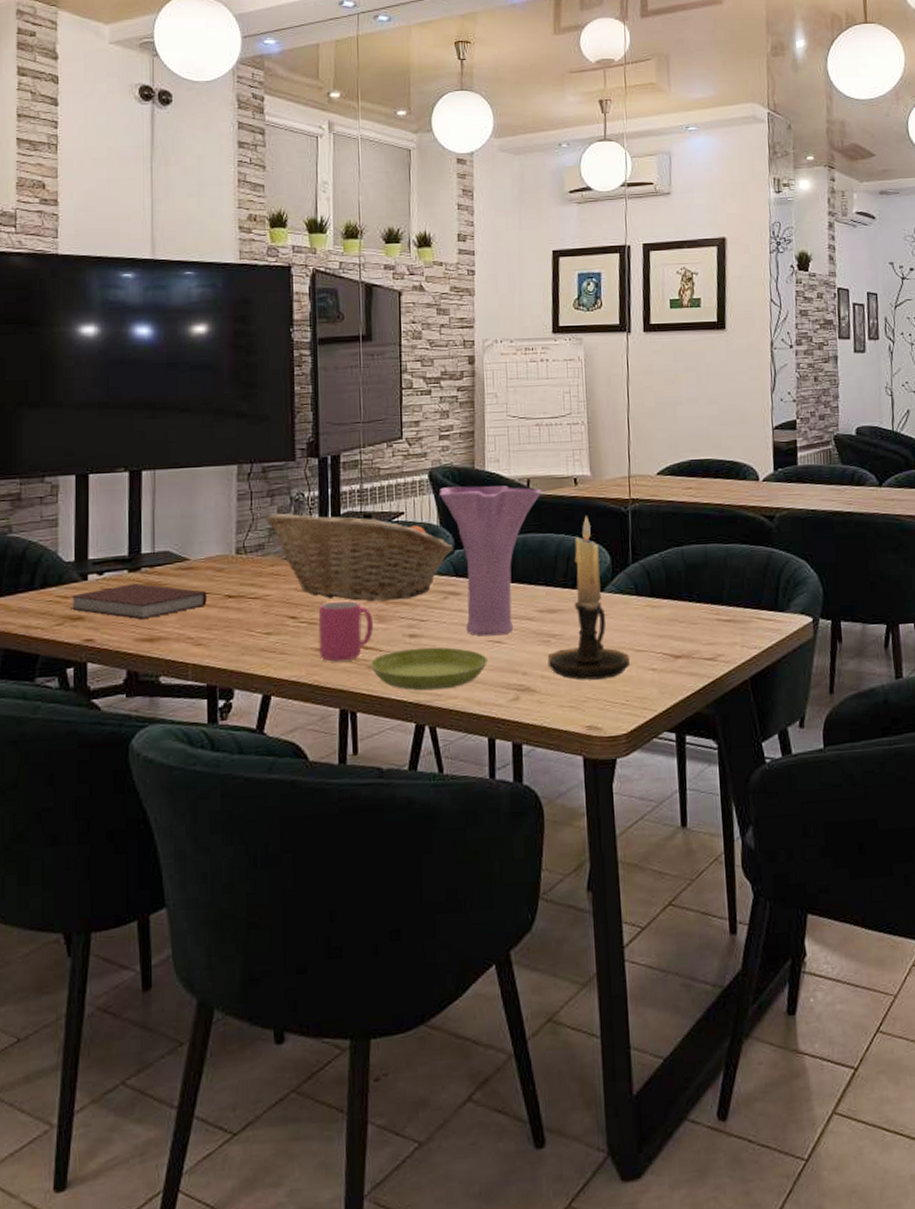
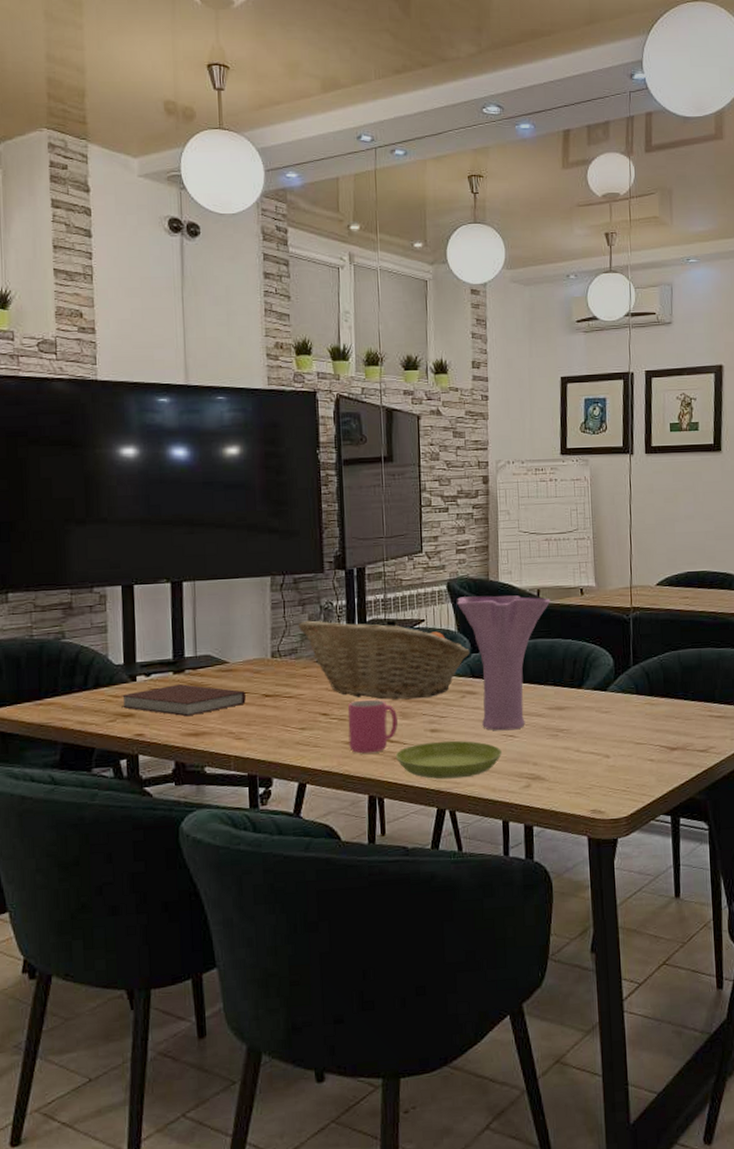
candle holder: present [547,516,630,680] -> none [556,623,630,770]

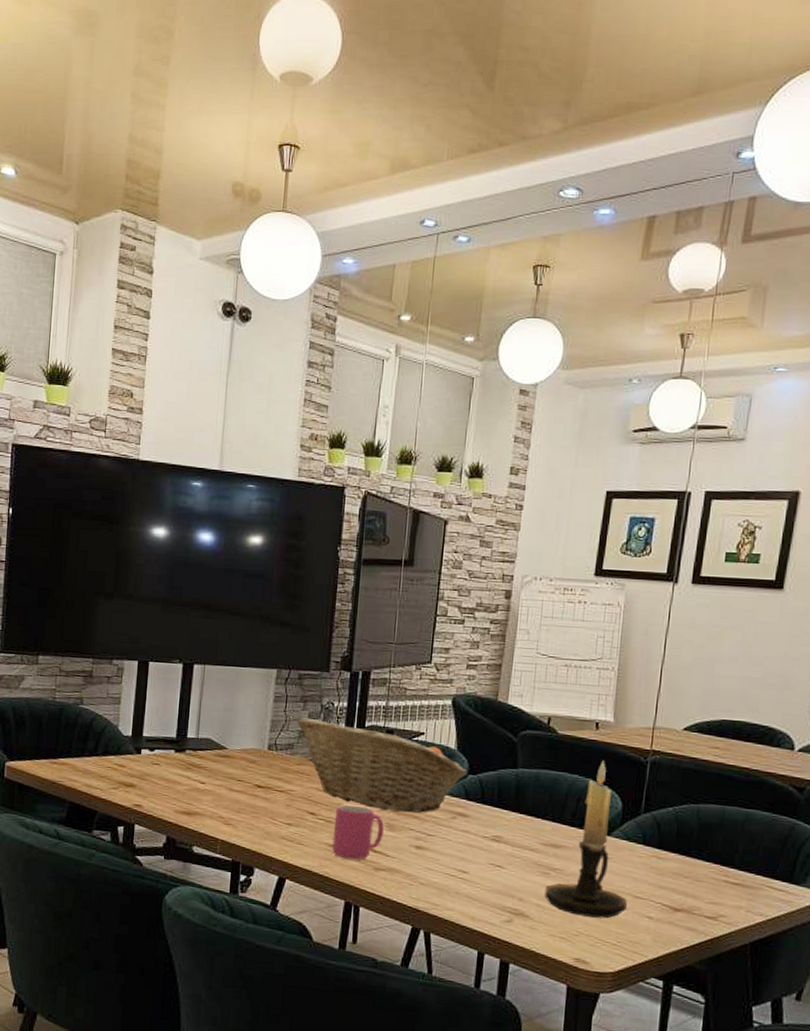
notebook: present [121,684,246,717] -> none [125,762,239,795]
saucer: present [395,740,502,779] -> none [376,858,487,901]
vase: present [457,595,551,731] -> none [460,714,562,861]
candle holder: none [556,623,630,770] -> present [544,761,627,919]

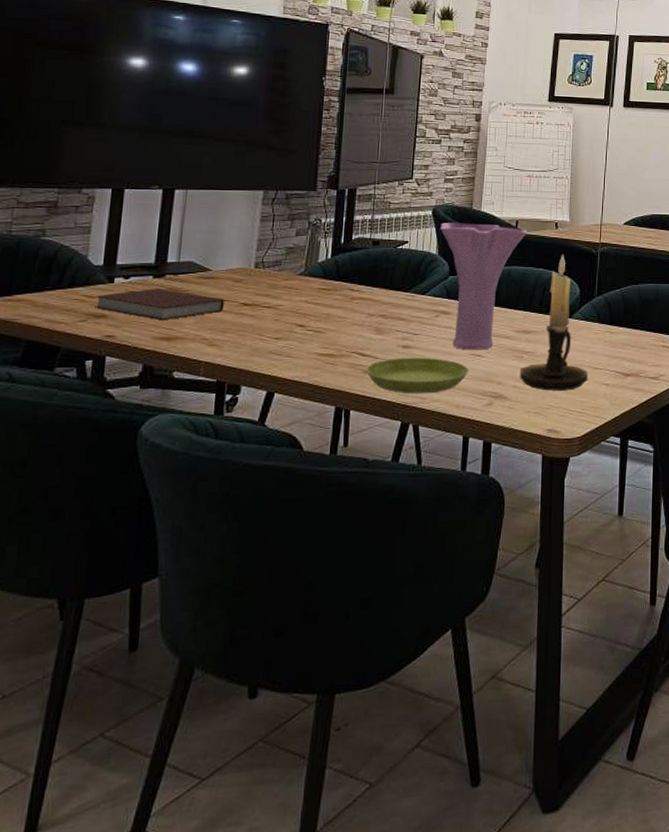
notebook: none [125,762,239,795] -> present [95,289,224,321]
fruit basket: present [297,717,467,813] -> none [284,235,448,316]
mug: present [332,804,384,860] -> none [321,313,372,366]
saucer: none [376,858,487,901] -> present [366,357,468,394]
vase: none [460,714,562,861] -> present [440,223,528,350]

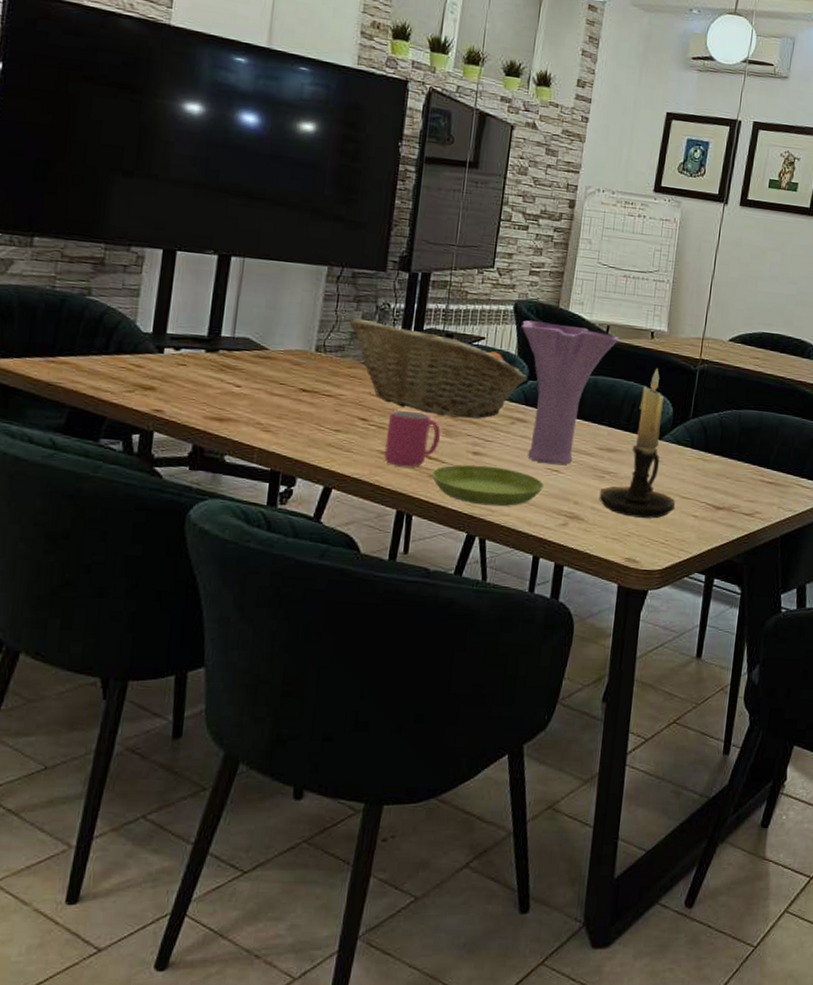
notebook: present [95,289,224,321] -> none [143,363,282,400]
fruit basket: none [284,235,448,316] -> present [349,318,527,418]
mug: none [321,313,372,366] -> present [384,410,440,467]

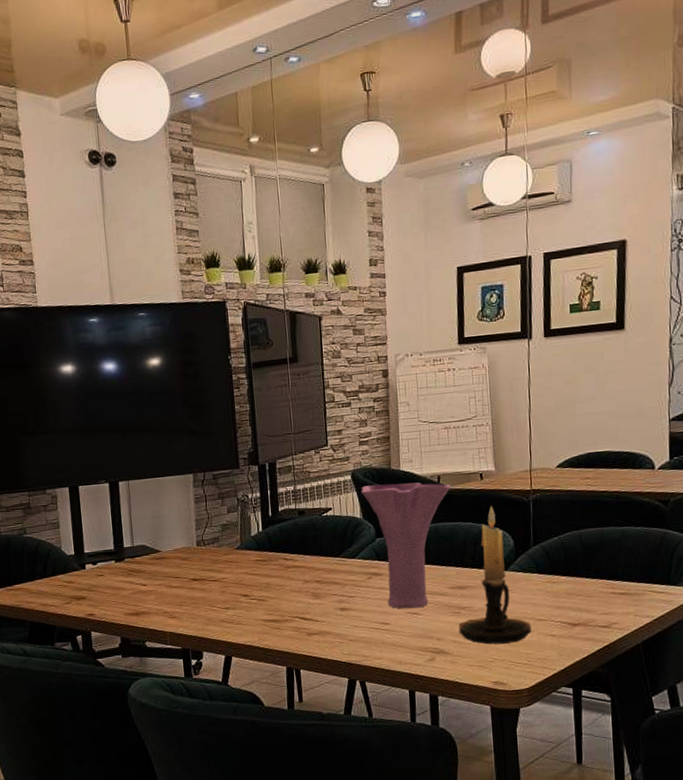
fruit basket: present [349,318,527,418] -> none [218,512,375,582]
mug: present [384,410,440,467] -> none [266,581,310,630]
saucer: present [431,464,543,507] -> none [309,618,407,653]

